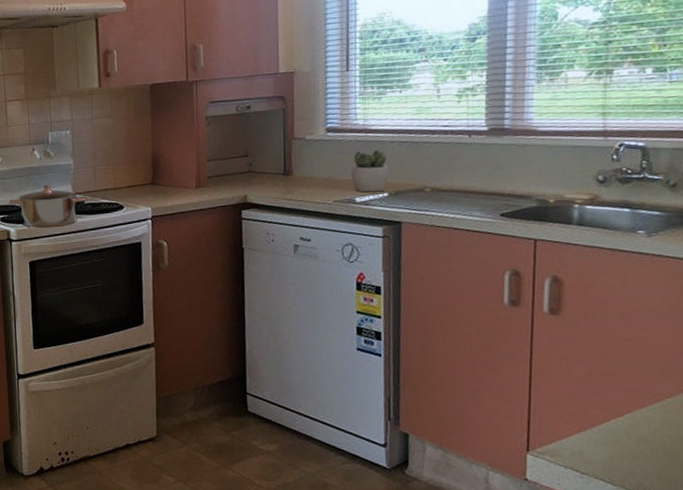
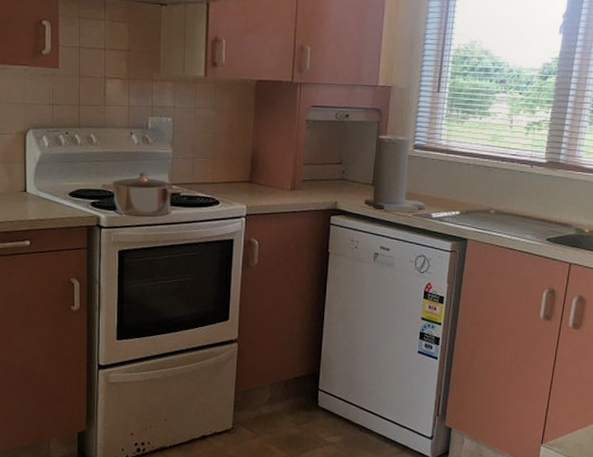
paper towel: none [277,121,347,201] -> present [365,135,426,213]
succulent plant: present [350,150,389,193] -> none [430,170,463,210]

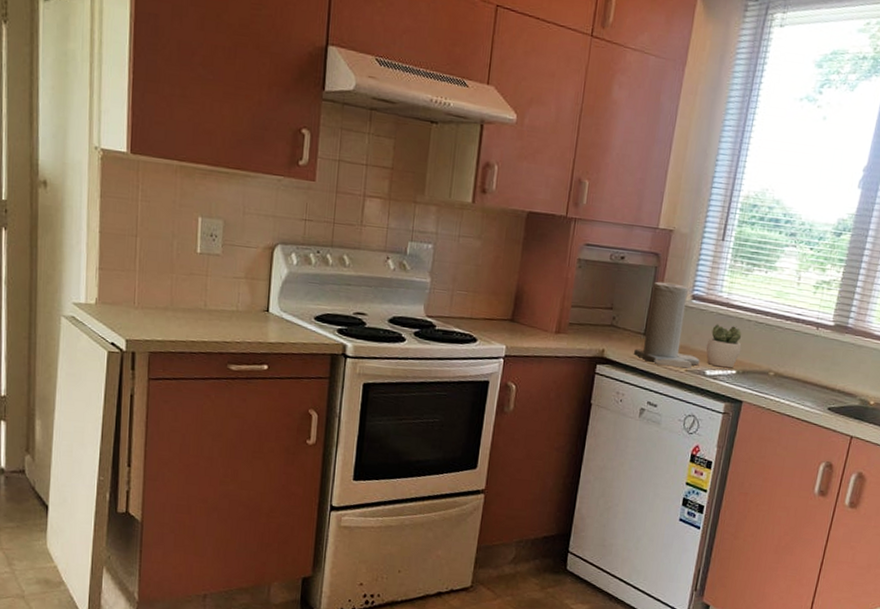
cooking pot: present [101,171,184,218] -> none [350,300,439,351]
succulent plant: none [430,170,463,210] -> present [706,324,742,368]

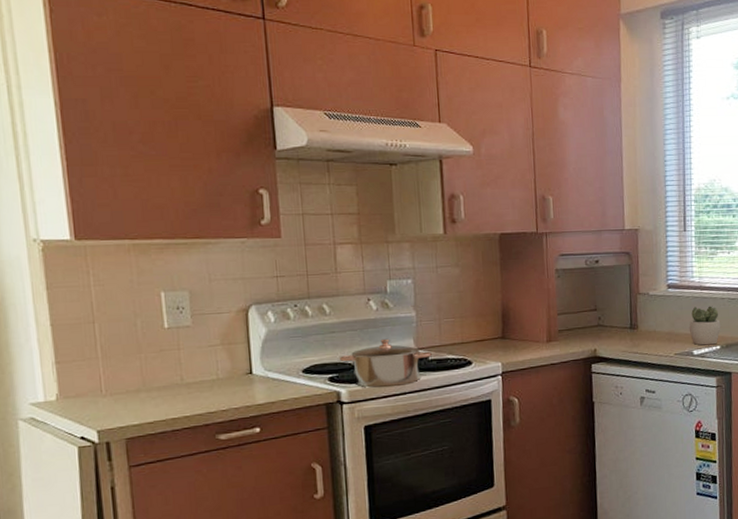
cooking pot: none [350,300,439,351] -> present [338,338,432,389]
paper towel: present [634,281,700,369] -> none [624,277,686,354]

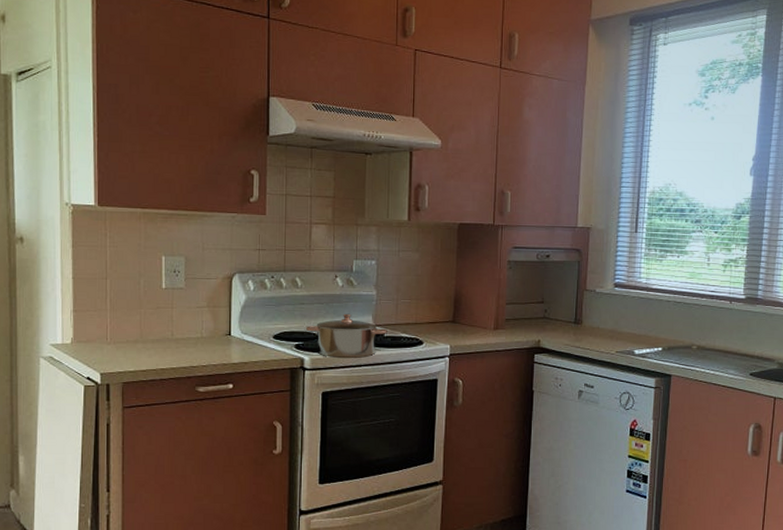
succulent plant: present [689,306,721,346] -> none [632,307,664,346]

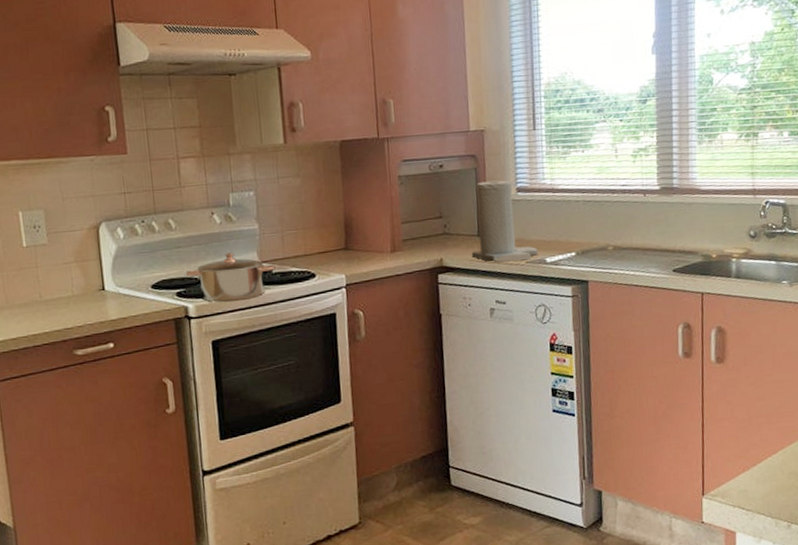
paper towel: none [567,274,628,350] -> present [472,180,538,262]

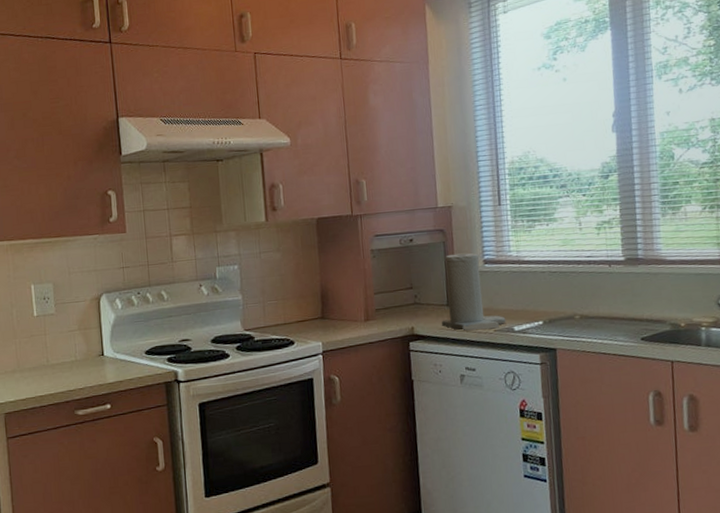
cooking pot: present [185,252,276,303] -> none [175,321,257,368]

